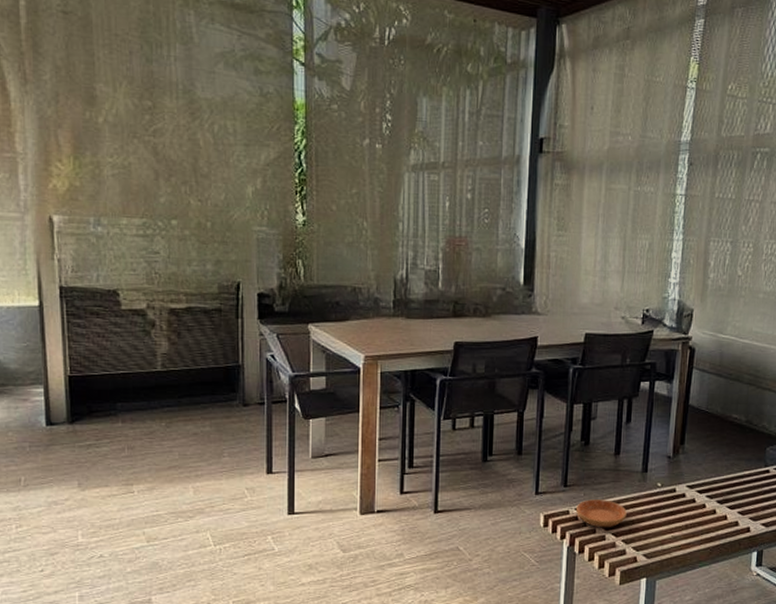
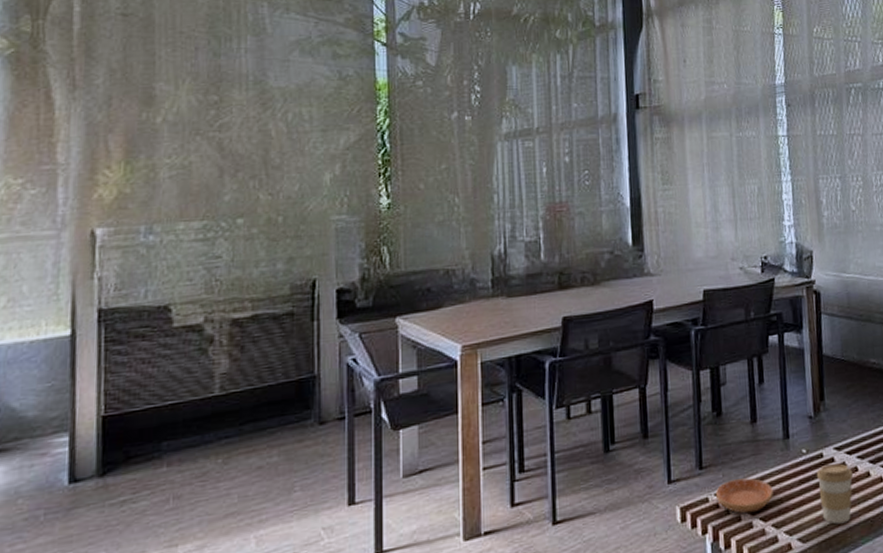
coffee cup: none [667,498,700,548] -> present [816,463,853,525]

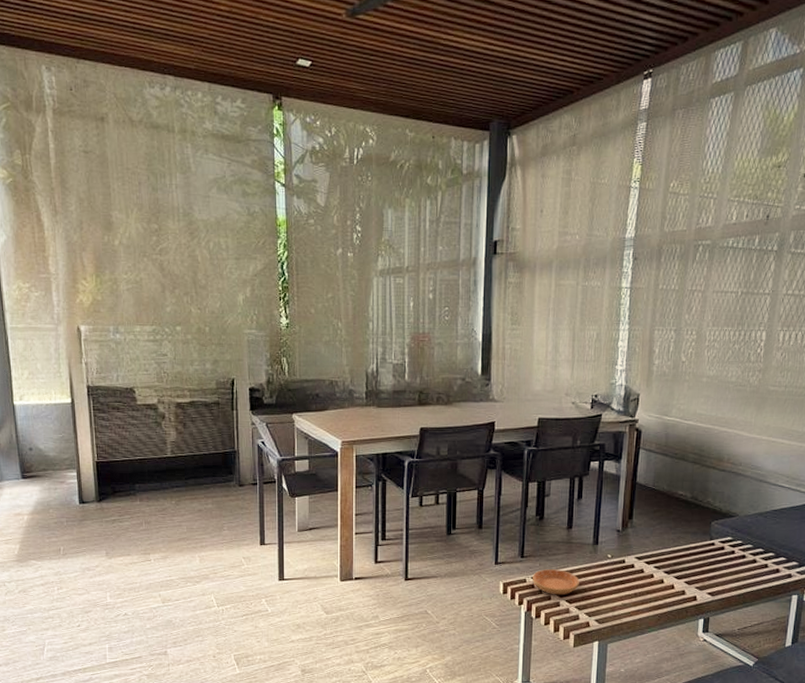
coffee cup: present [816,463,853,525] -> none [617,568,648,615]

